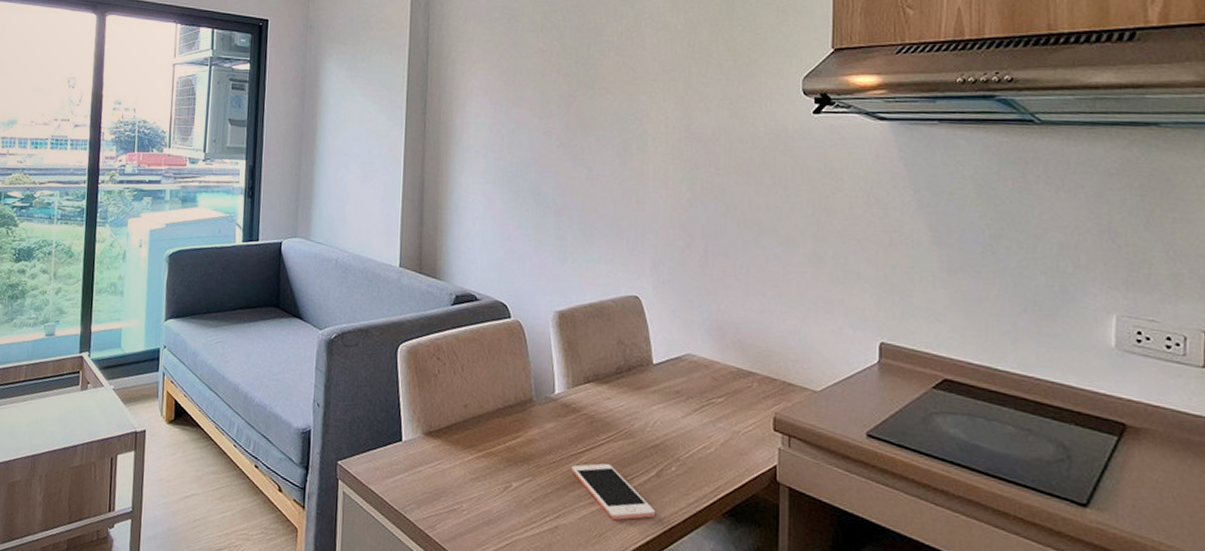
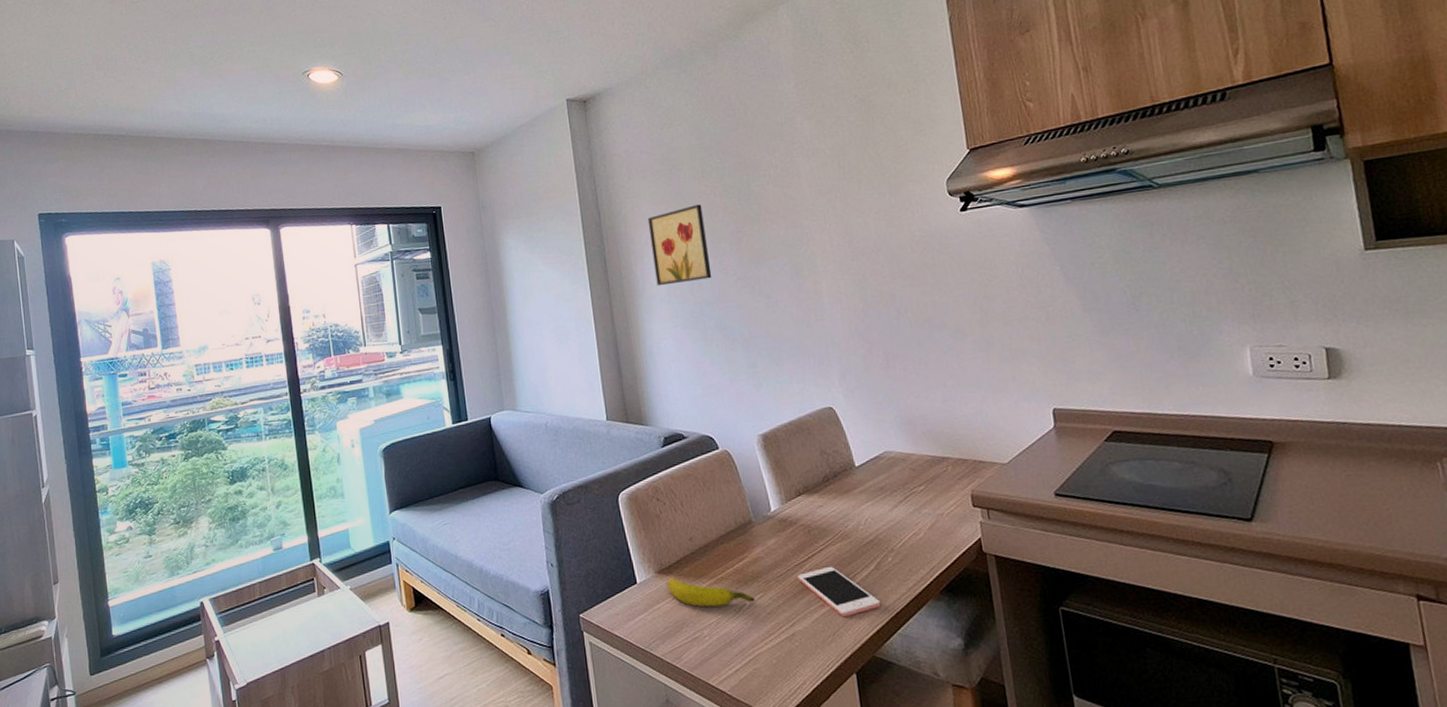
banana: none [433,442,521,485] -> present [667,578,755,607]
wall art: none [475,60,536,139] -> present [647,204,712,286]

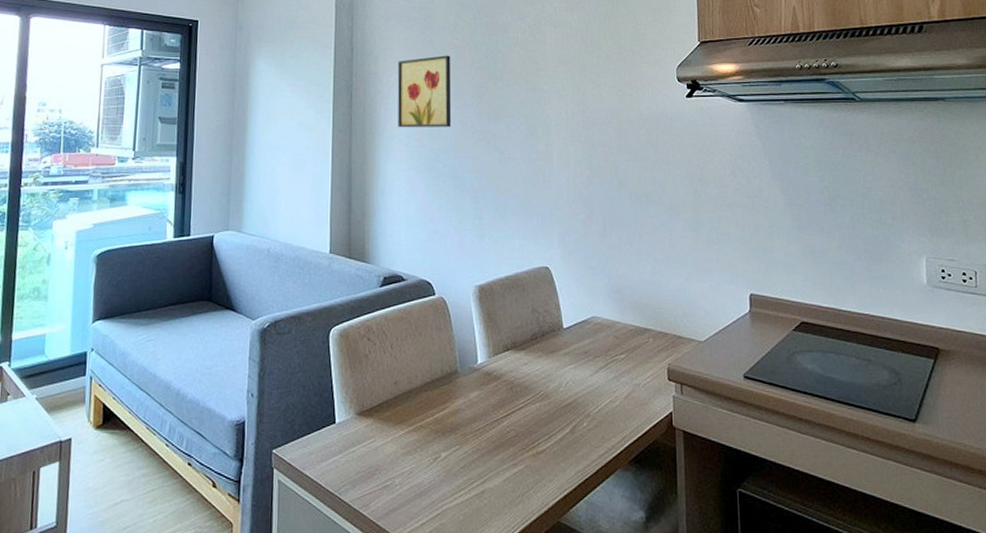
banana: present [667,578,755,607] -> none [365,421,450,455]
cell phone: present [797,566,881,618] -> none [495,425,572,479]

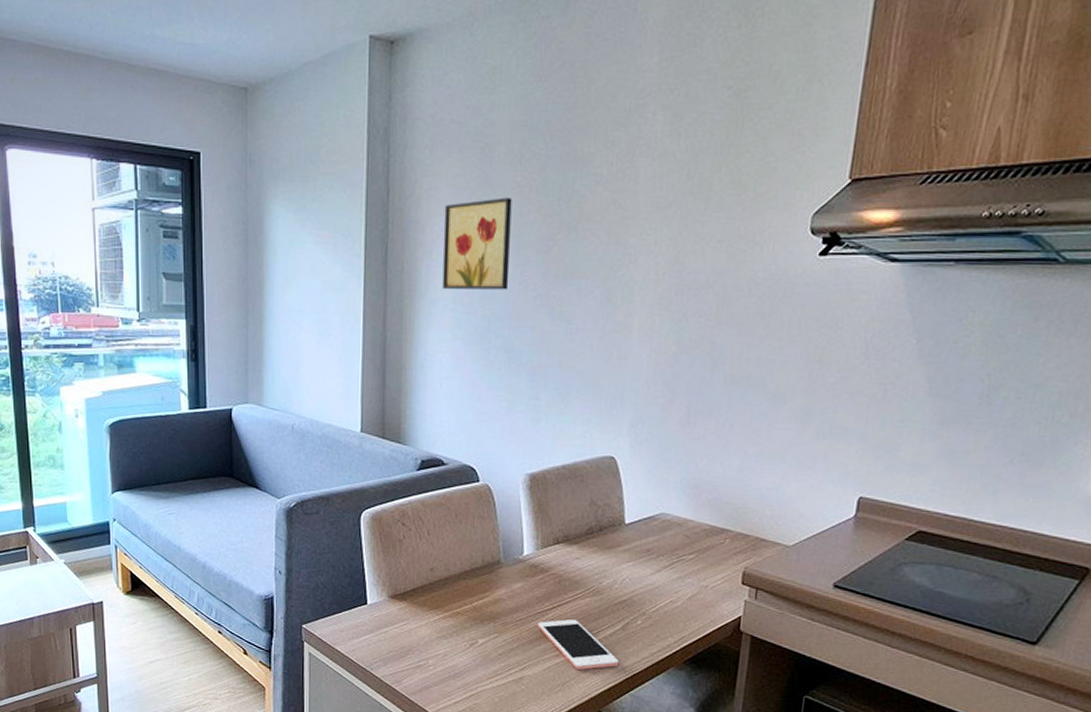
cell phone: none [495,425,572,479] -> present [537,618,619,671]

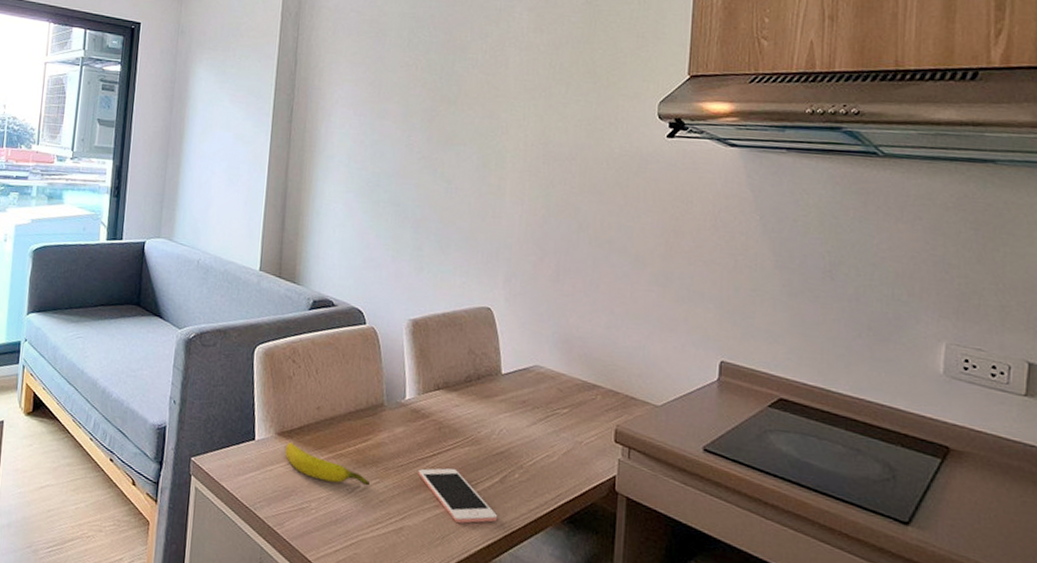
banana: none [398,604,488,641] -> present [284,442,369,486]
wall art: present [442,197,512,290] -> none [338,73,401,151]

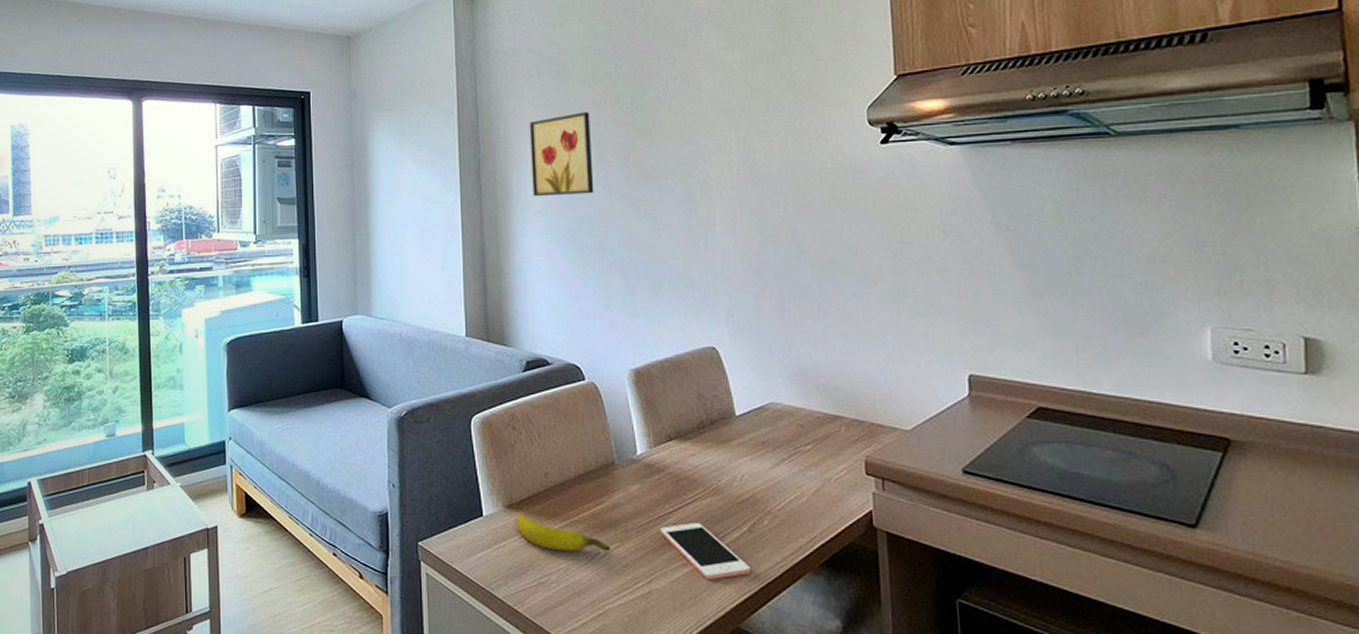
wall art: none [338,73,401,151] -> present [529,112,594,197]

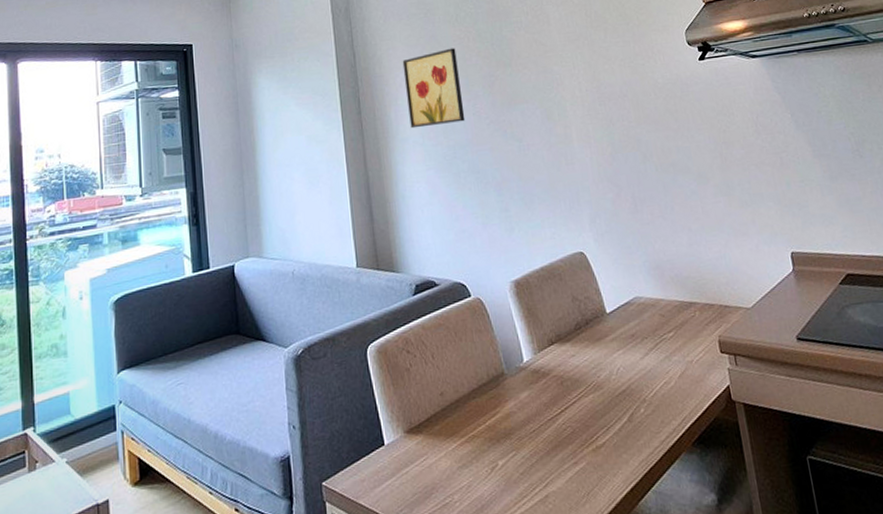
banana: present [515,514,610,552] -> none [416,437,507,470]
cell phone: present [660,522,752,581] -> none [550,419,635,475]

